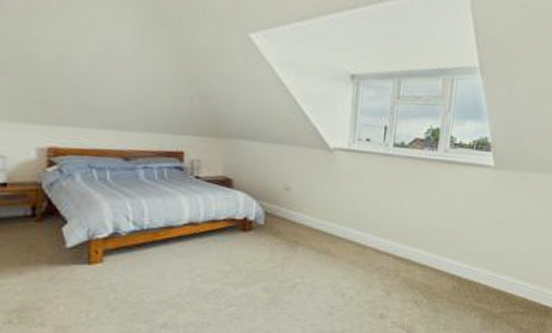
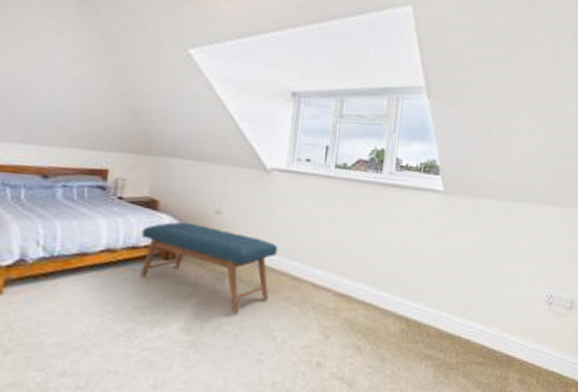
bench: none [219,197,343,275] -> present [140,221,278,313]

